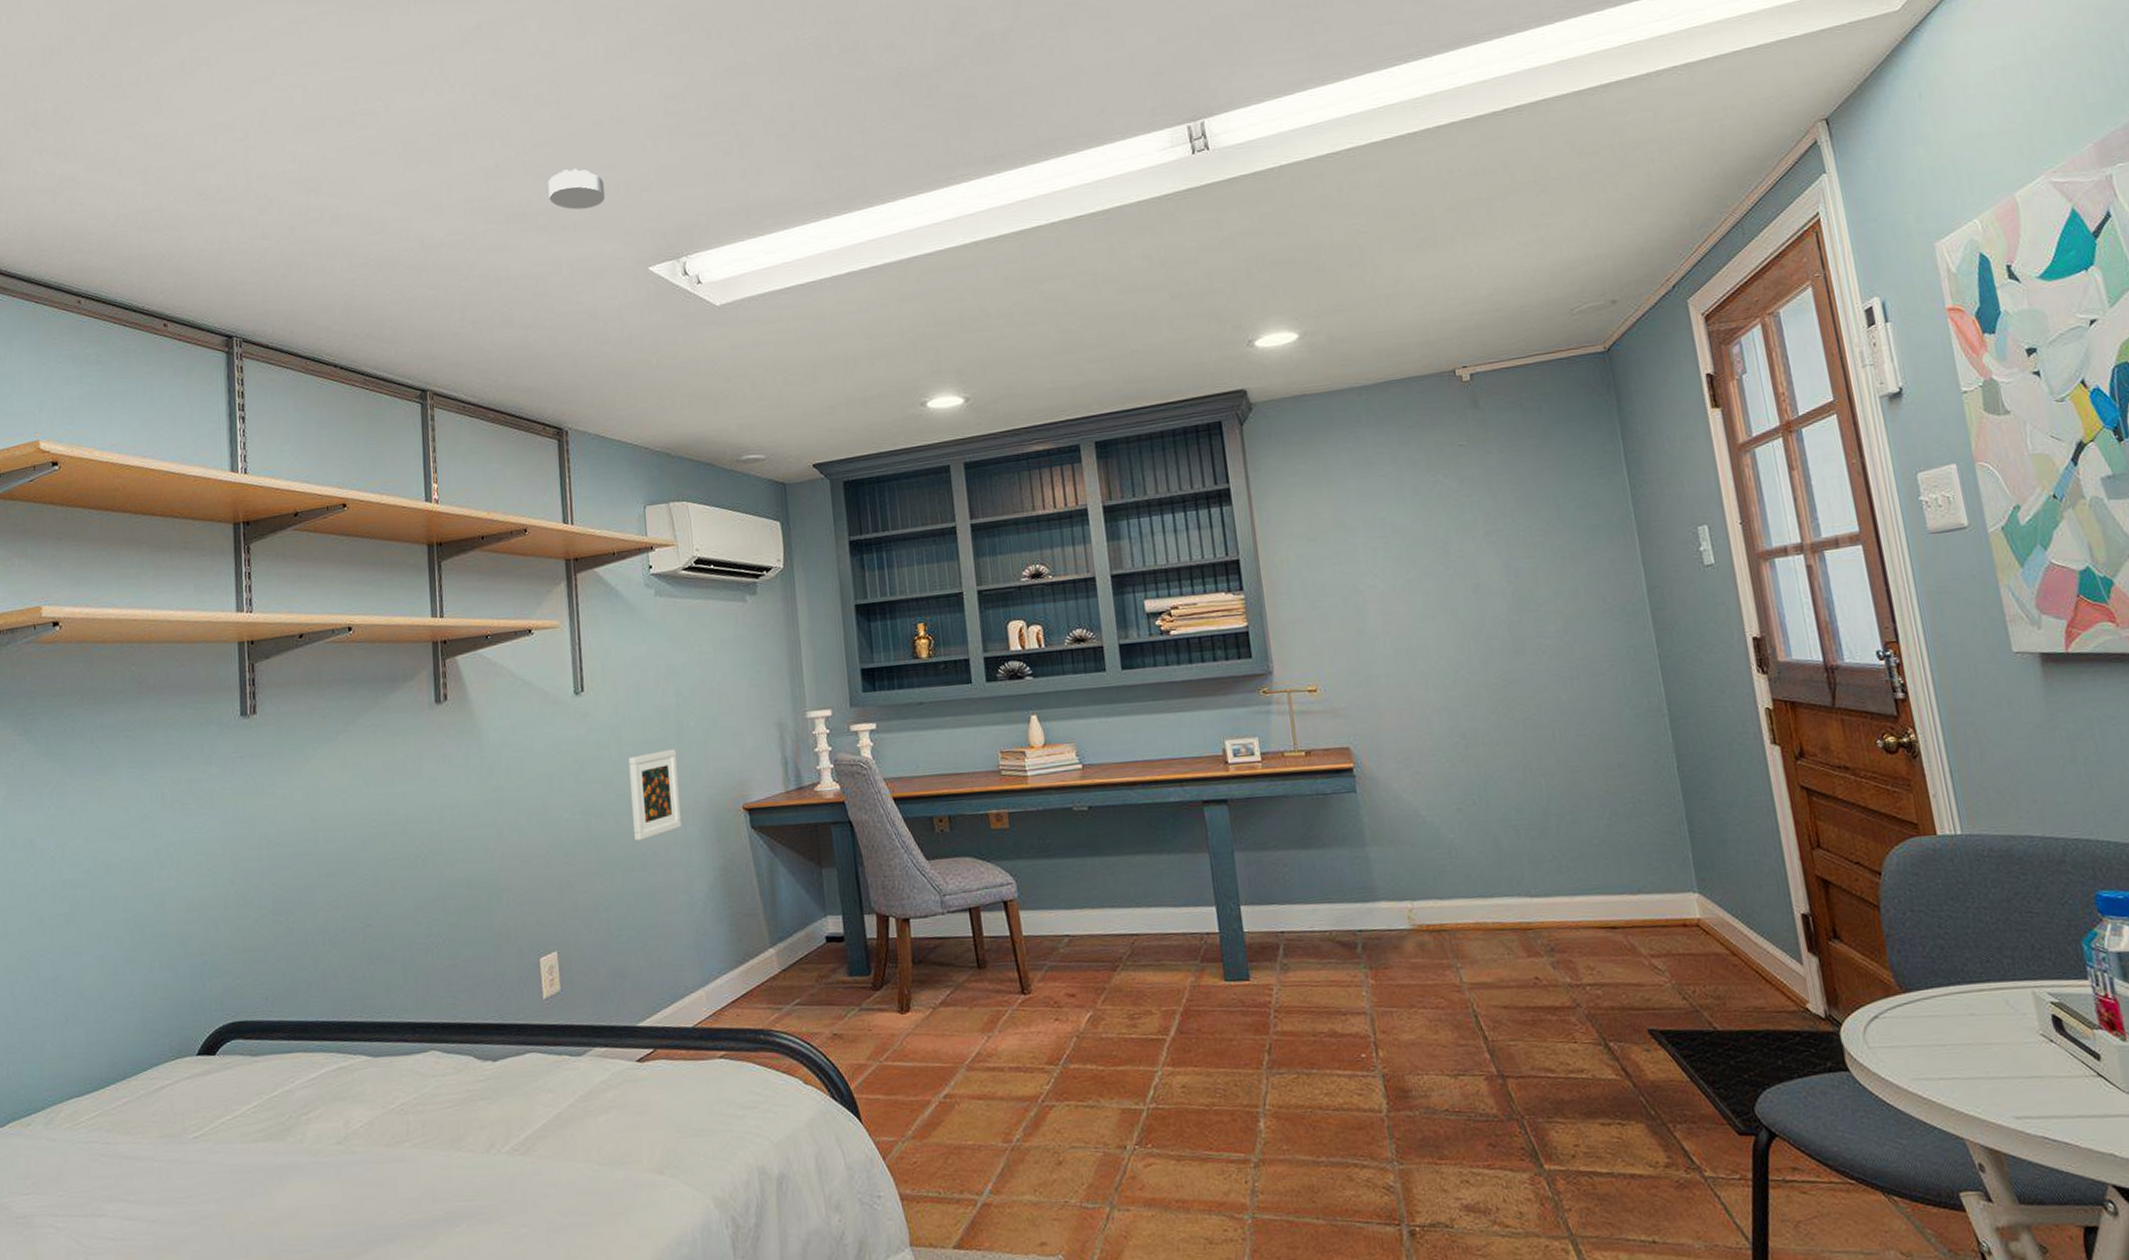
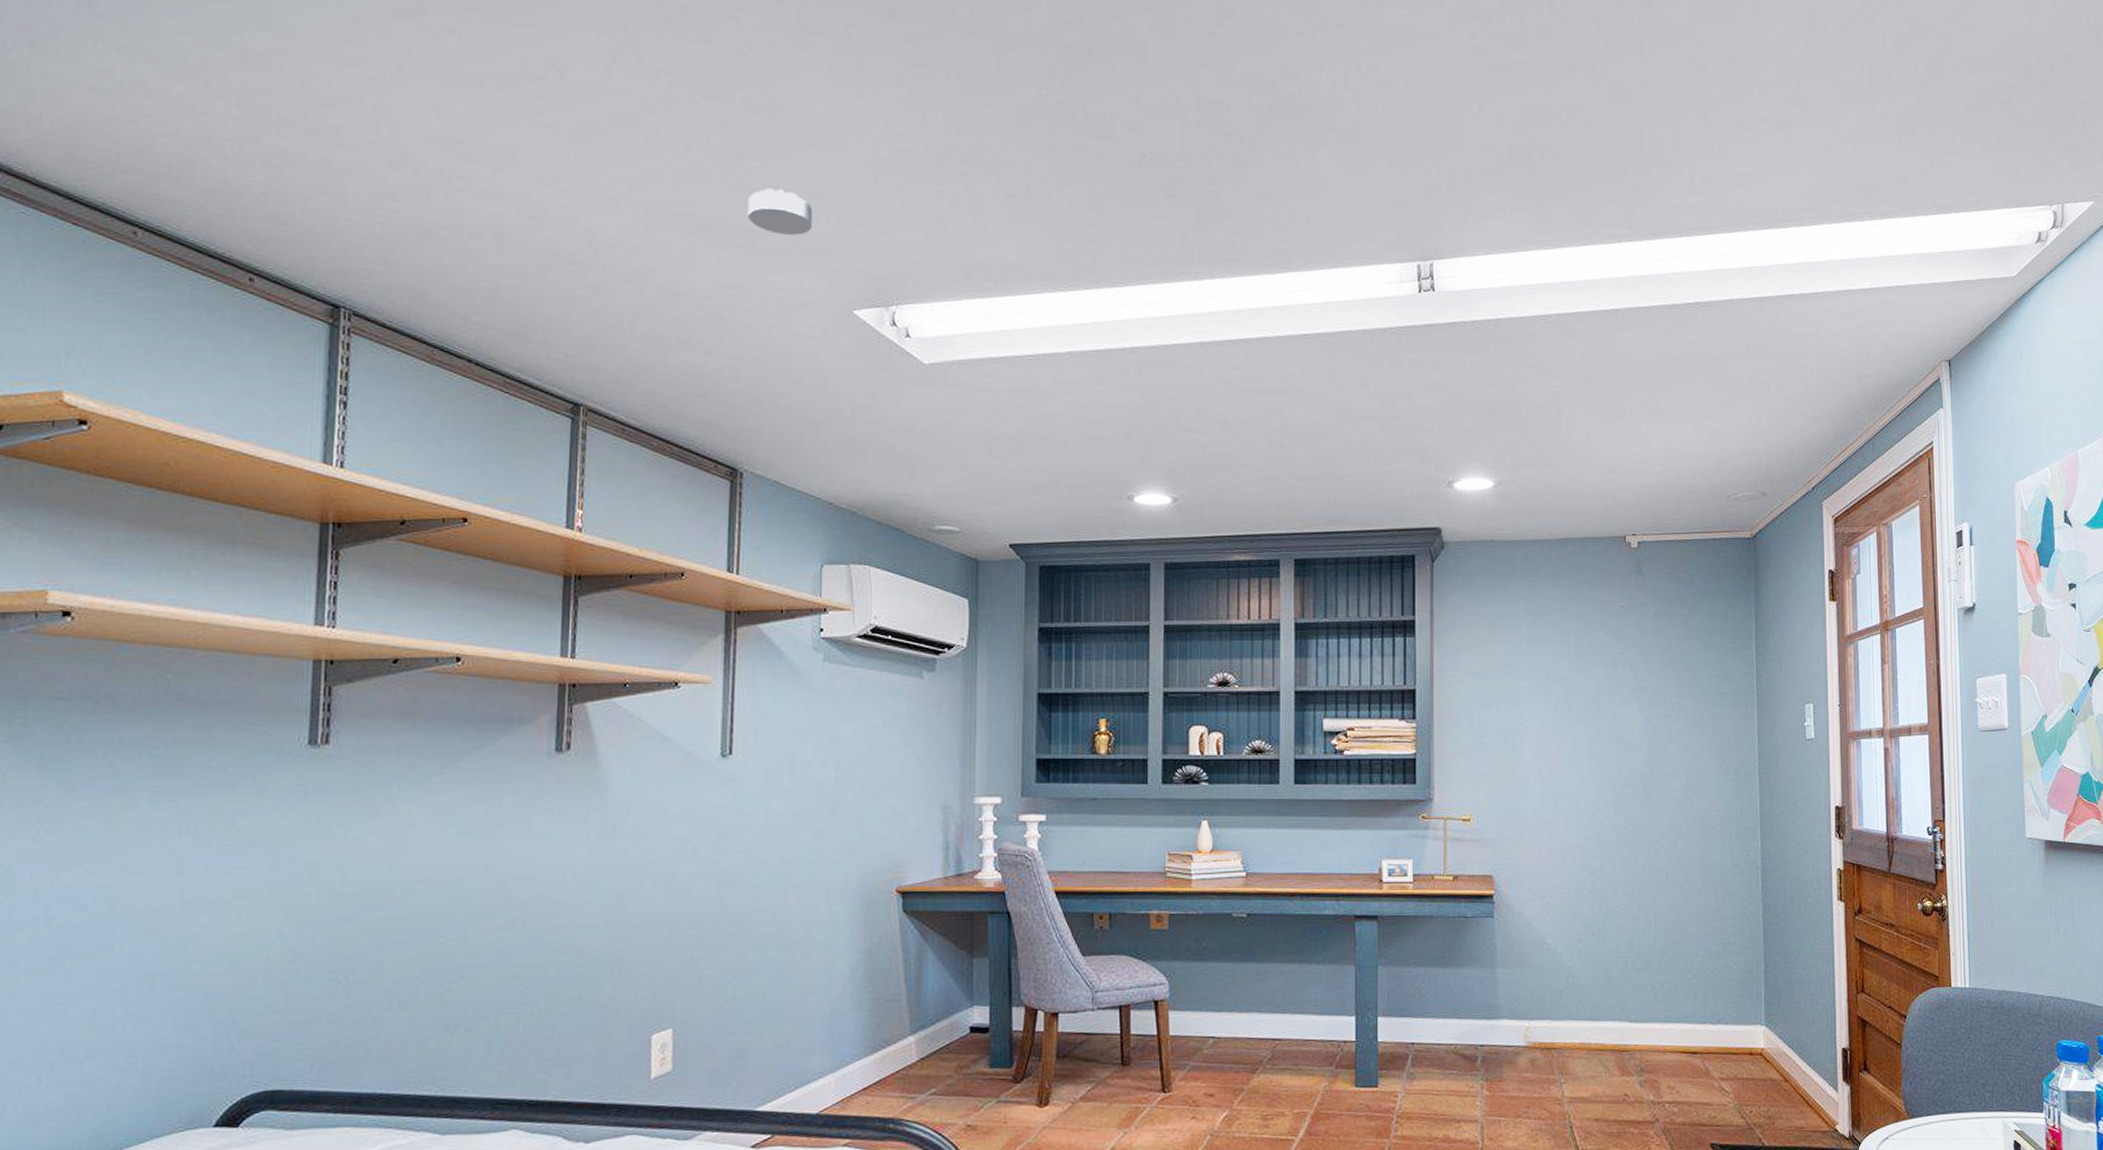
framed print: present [628,748,681,841] -> none [772,823,830,917]

